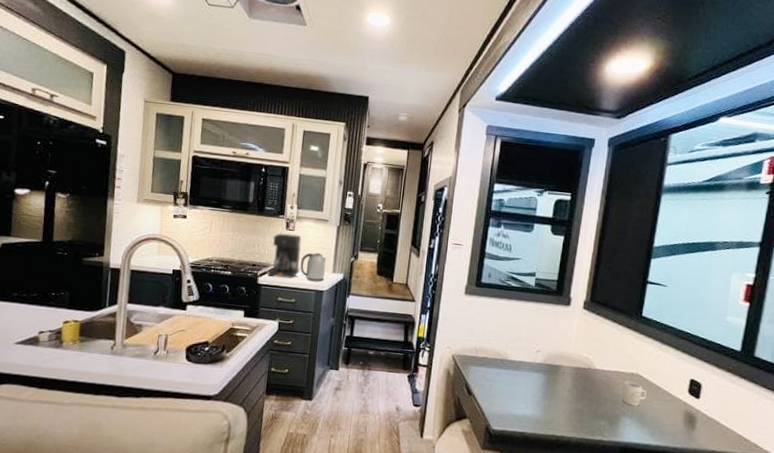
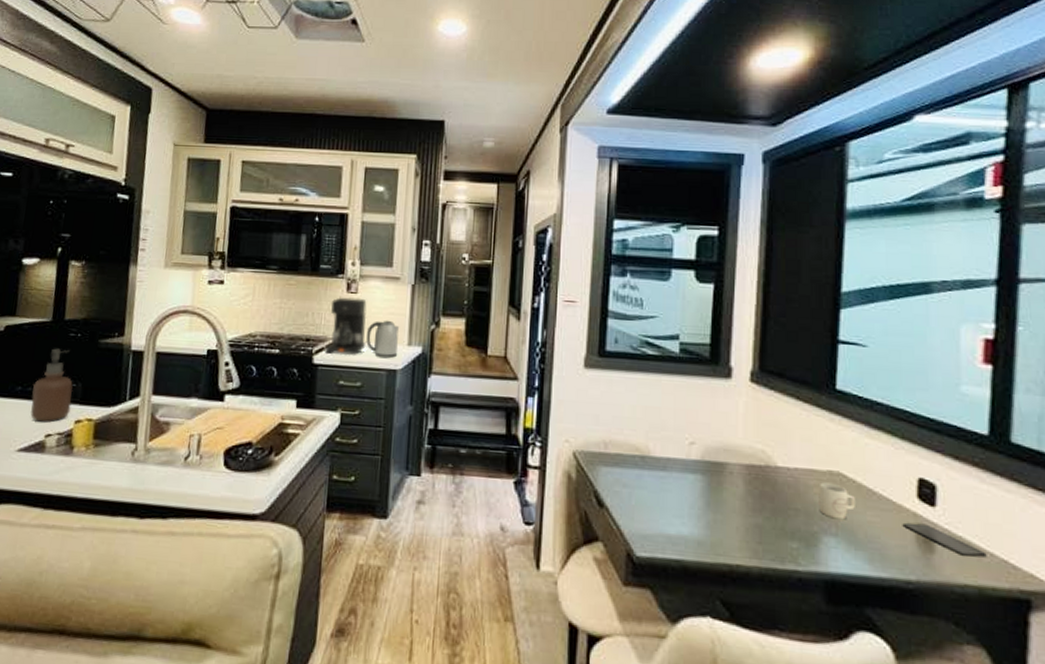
soap dispenser: none [26,263,62,322] -> present [31,348,73,422]
smartphone: none [676,409,729,433] -> present [902,522,987,558]

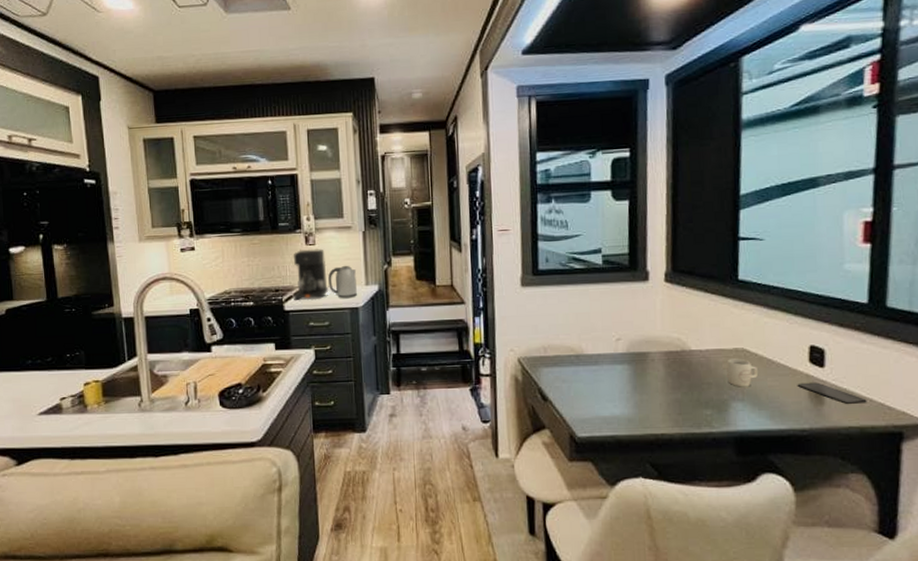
soap dispenser: present [31,348,73,422] -> none [41,323,78,388]

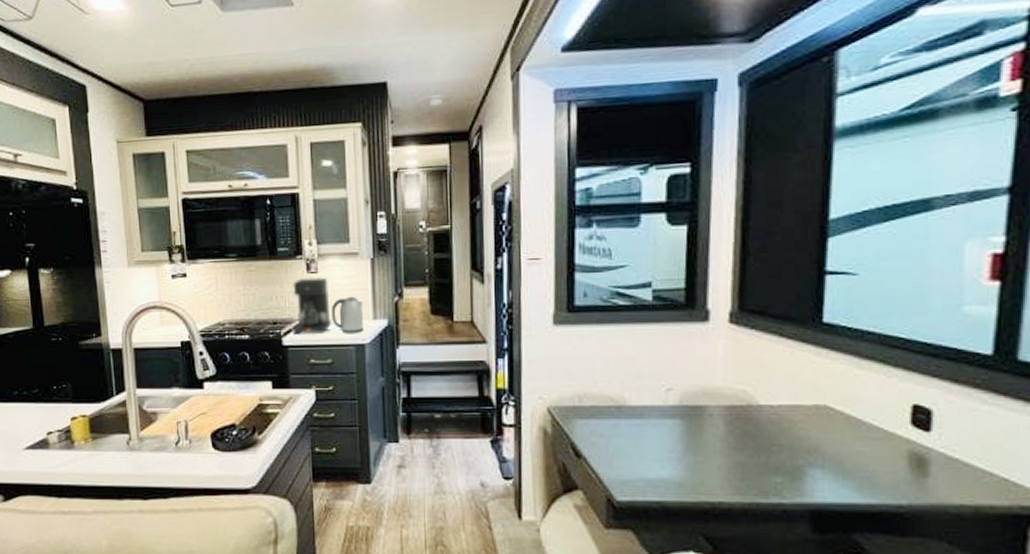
mug: present [727,358,759,387] -> none [804,417,845,452]
smartphone: present [797,382,867,405] -> none [894,449,986,479]

